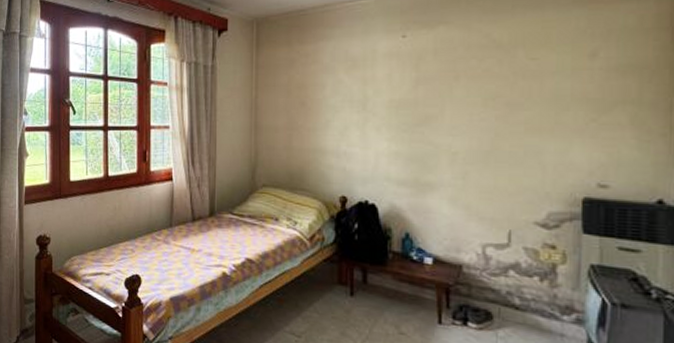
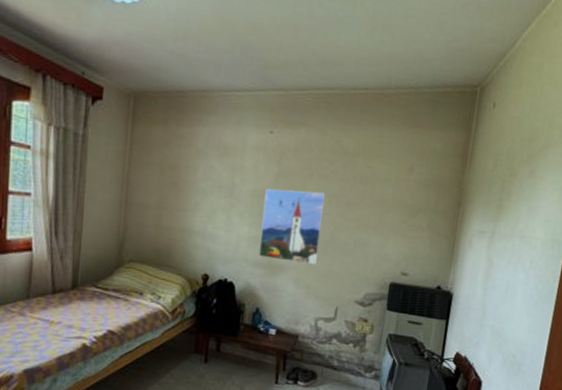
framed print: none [402,95,479,181] -> present [258,188,326,265]

